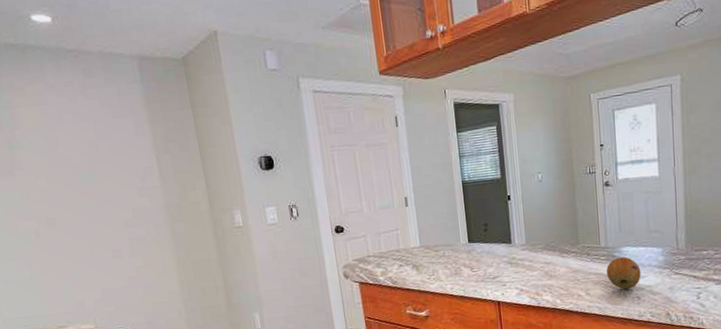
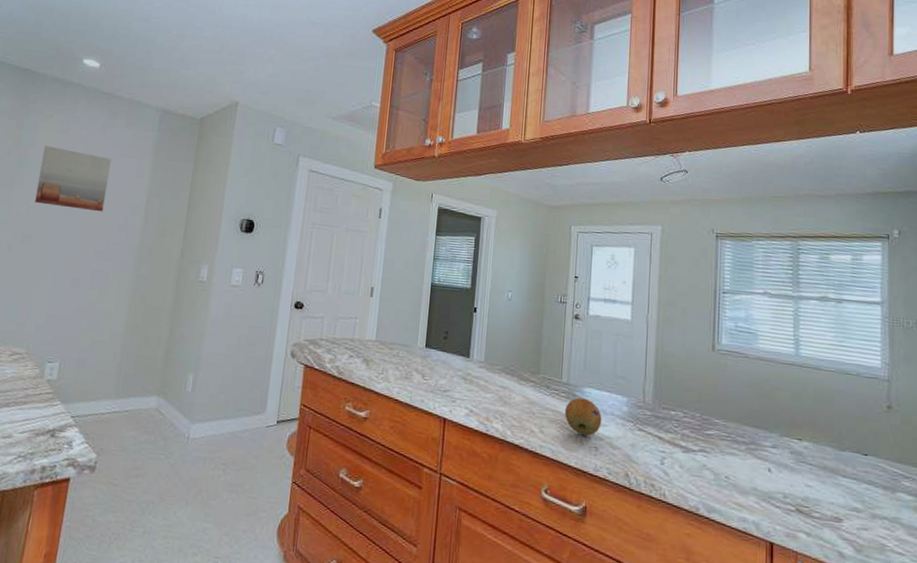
wall art: none [29,121,117,185] -> present [35,146,112,212]

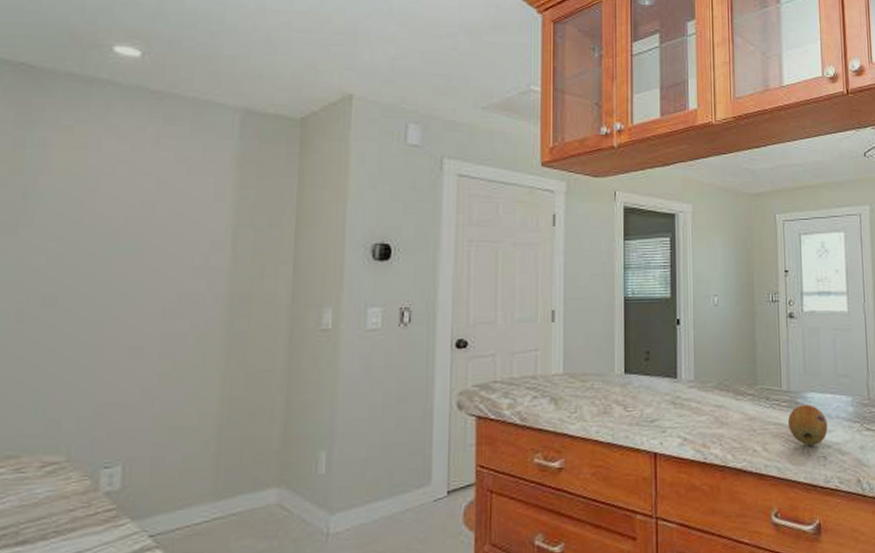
wall art: present [35,146,112,212] -> none [56,169,174,254]

